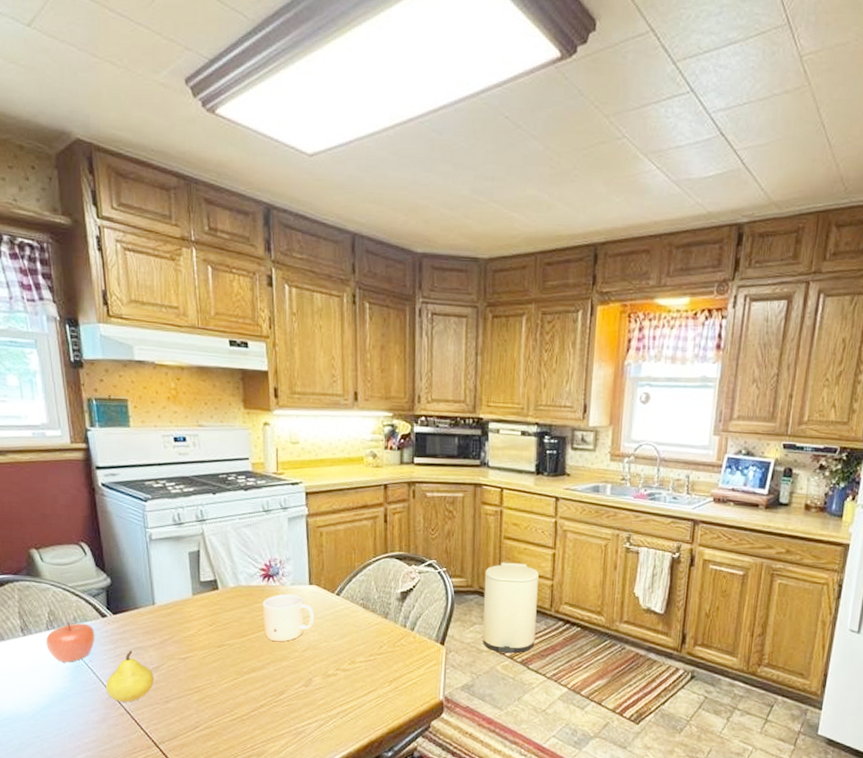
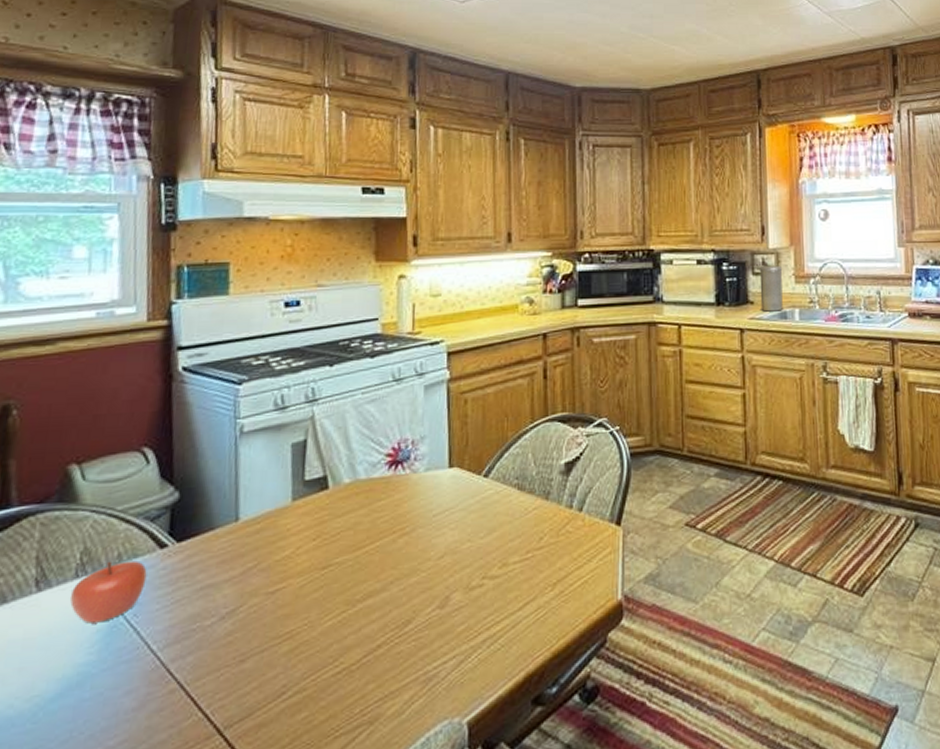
fruit: present [106,650,154,702] -> none [152,590,227,672]
mug: present [262,593,315,642] -> none [386,482,456,551]
pedal bin: present [483,562,539,654] -> none [665,409,731,526]
canister: none [576,442,600,485] -> present [759,265,784,312]

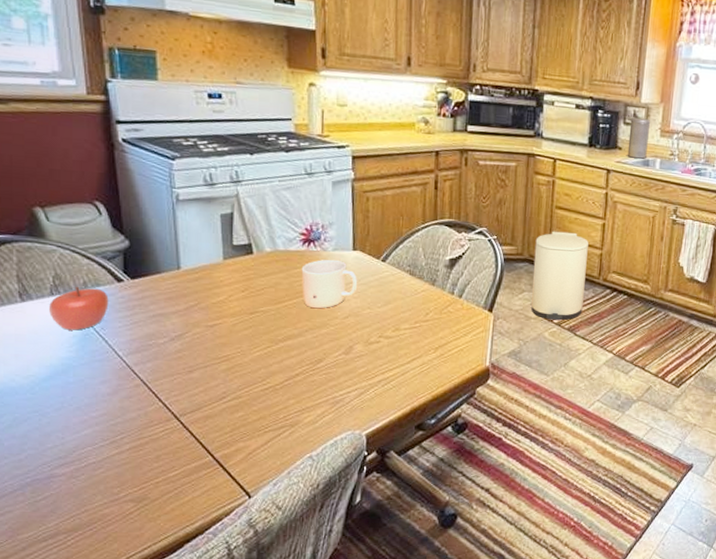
mug: none [386,482,456,551] -> present [301,259,358,309]
pedal bin: none [665,409,731,526] -> present [531,231,589,321]

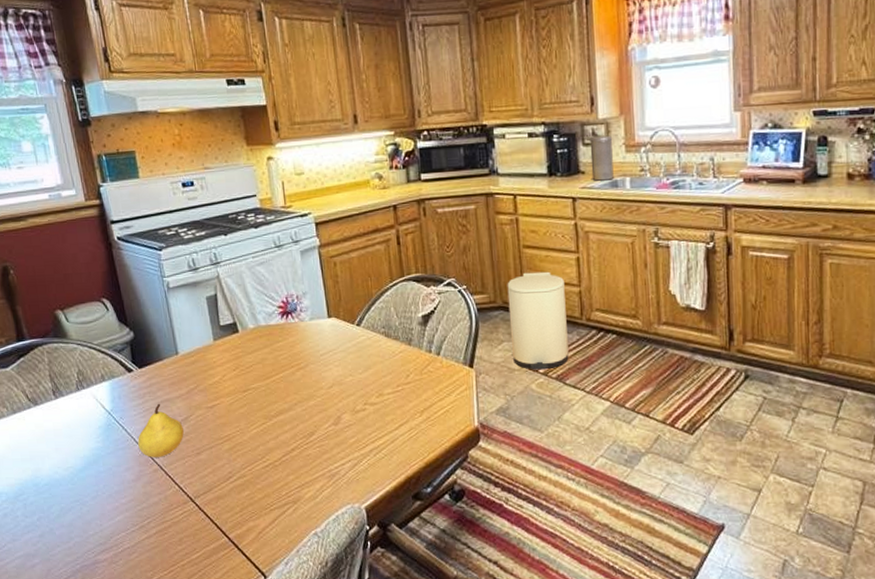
fruit: present [49,286,109,331] -> none [77,380,124,422]
fruit: none [120,317,176,373] -> present [138,403,184,458]
mug: present [301,259,358,309] -> none [283,329,338,381]

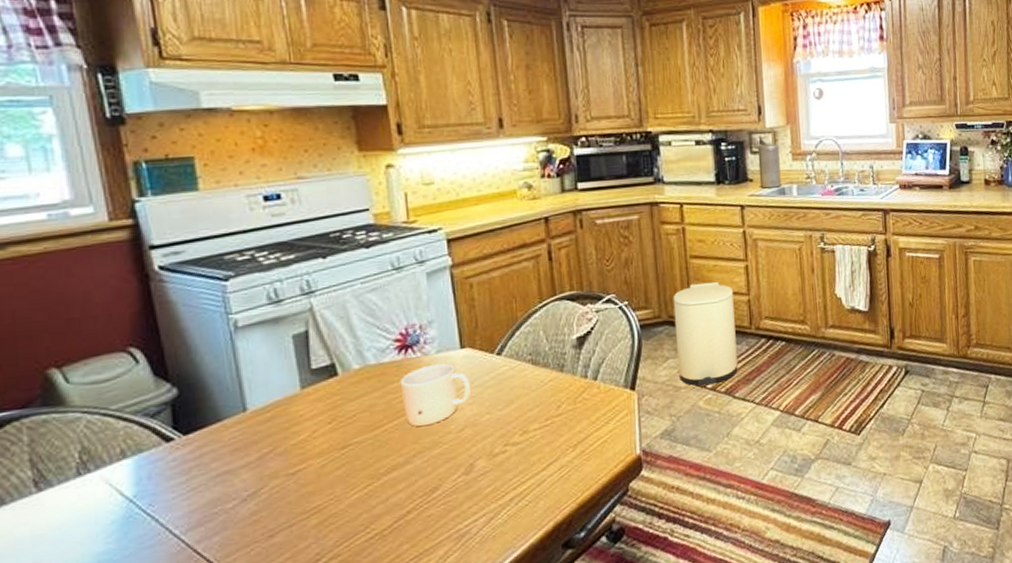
fruit: present [138,403,184,458] -> none [176,477,250,553]
mug: none [283,329,338,381] -> present [400,362,472,427]

